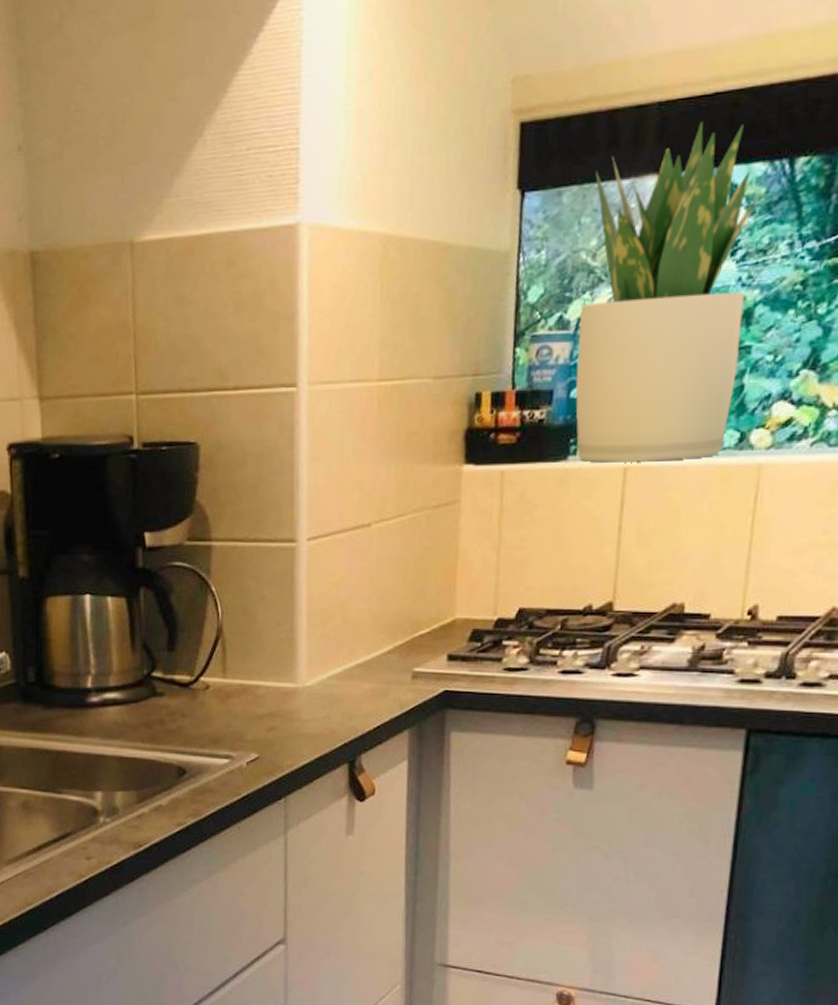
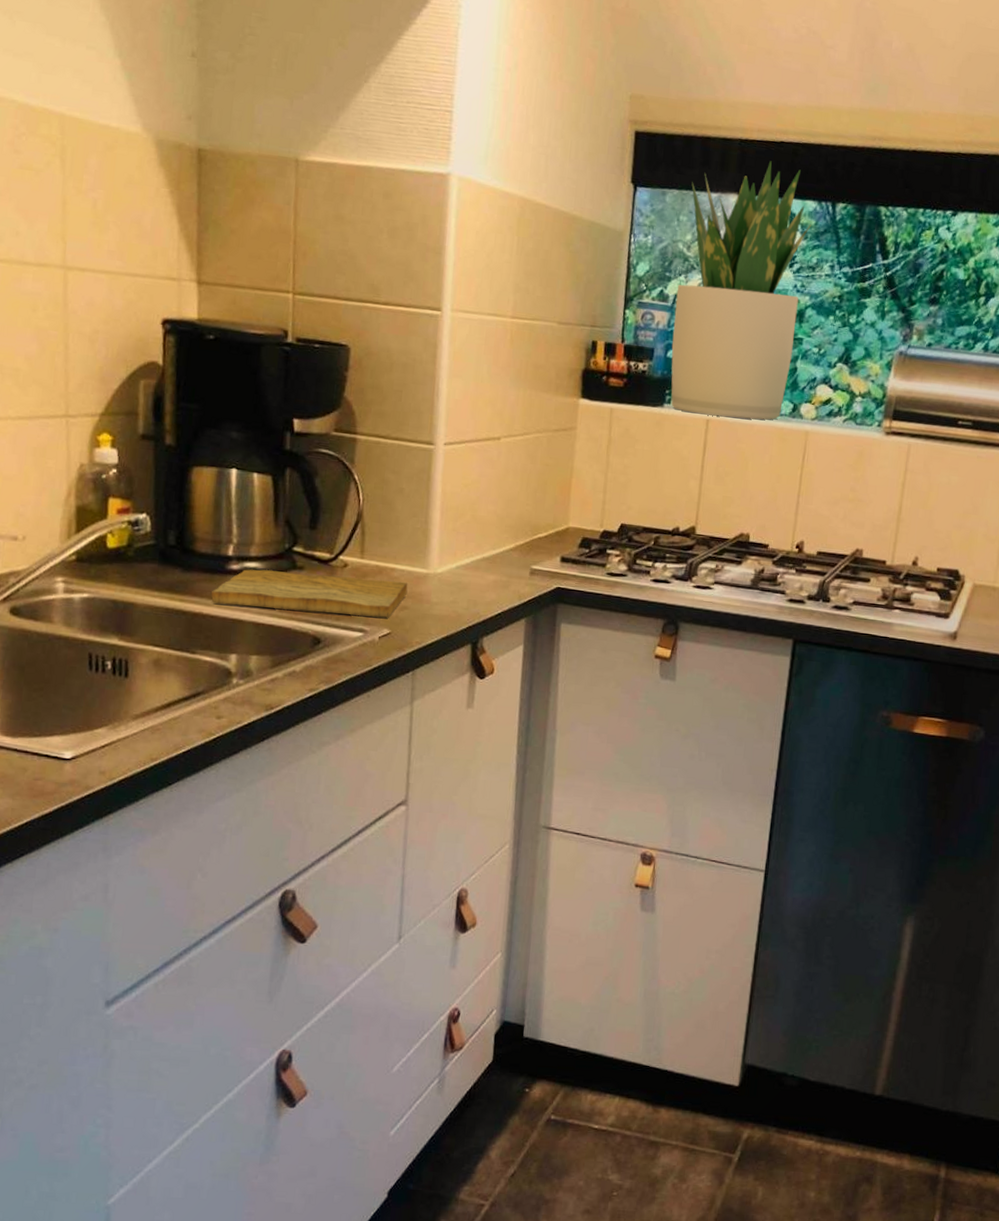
cutting board: none [73,699,275,741] -> present [211,569,408,618]

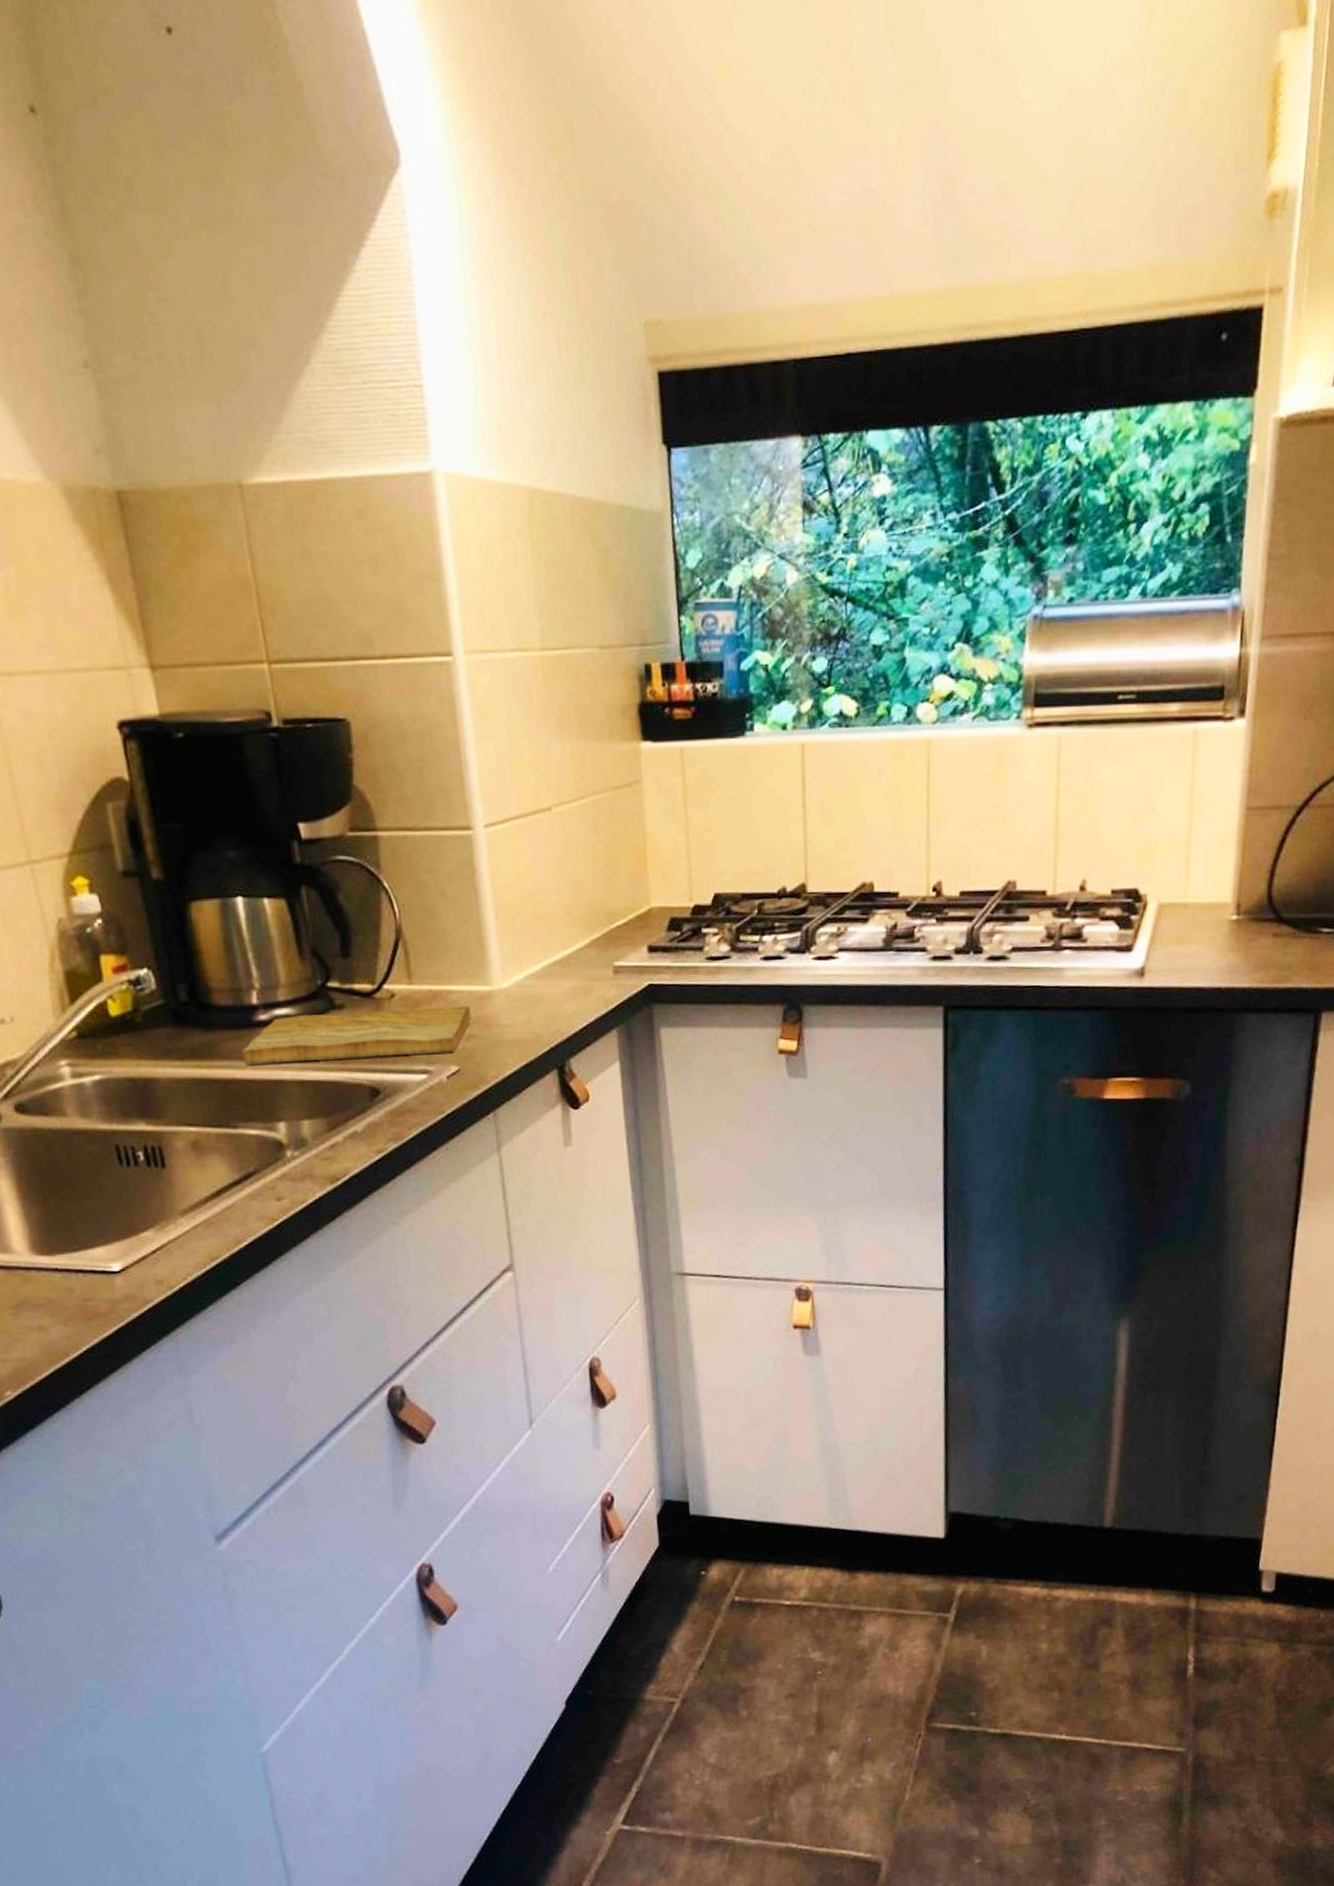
planter: present [671,161,811,420] -> none [740,383,900,739]

